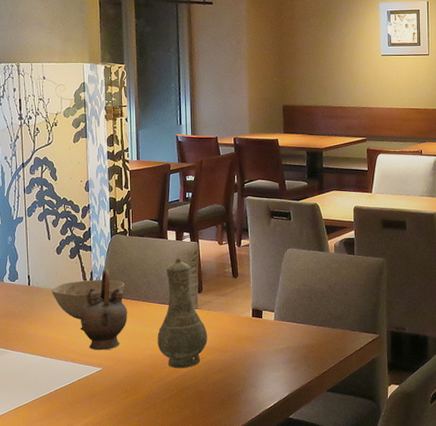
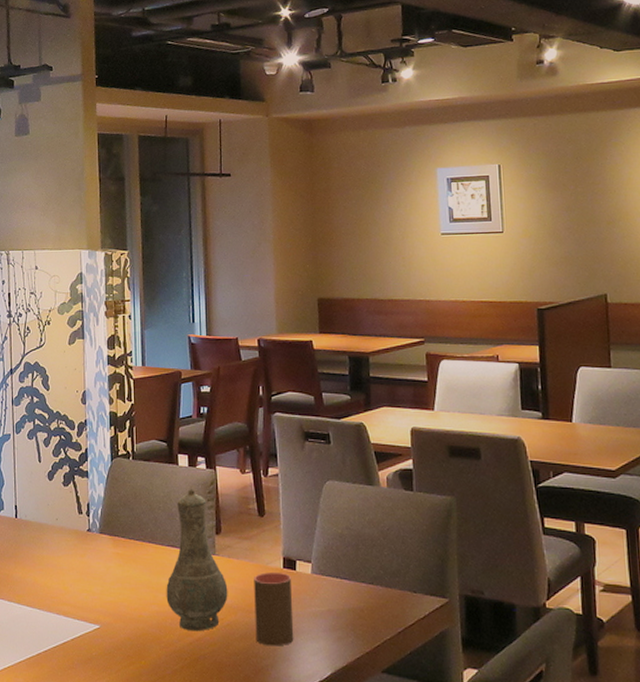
bowl: present [52,280,125,320] -> none [42,514,127,563]
teapot: present [80,269,127,351] -> none [74,501,130,603]
cup: none [229,320,260,377] -> present [254,572,294,647]

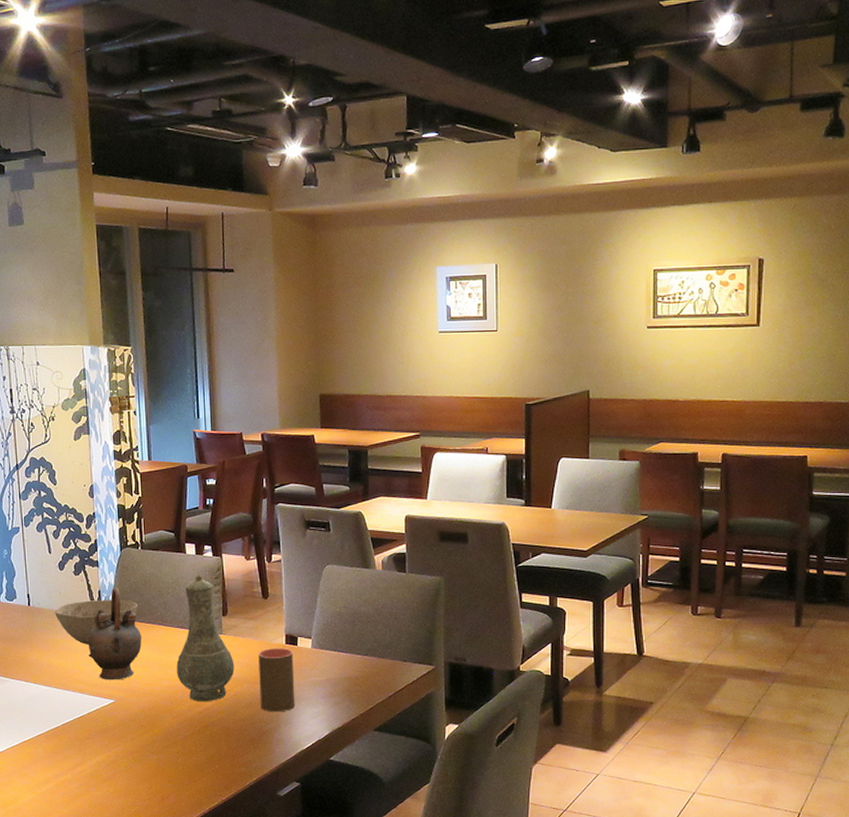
bowl: none [42,514,127,563] -> present [55,600,138,645]
teapot: none [74,501,130,603] -> present [87,588,142,681]

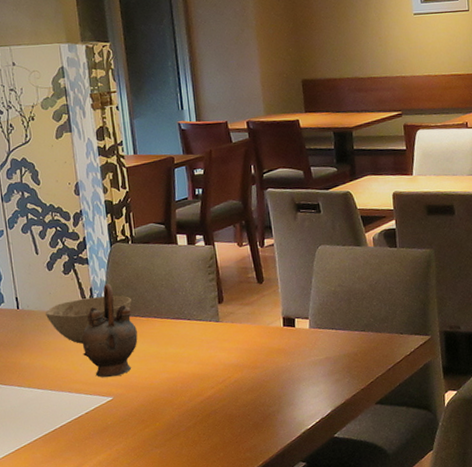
vase: present [176,575,235,702] -> none [174,265,234,392]
cup: present [258,648,295,712] -> none [257,330,297,395]

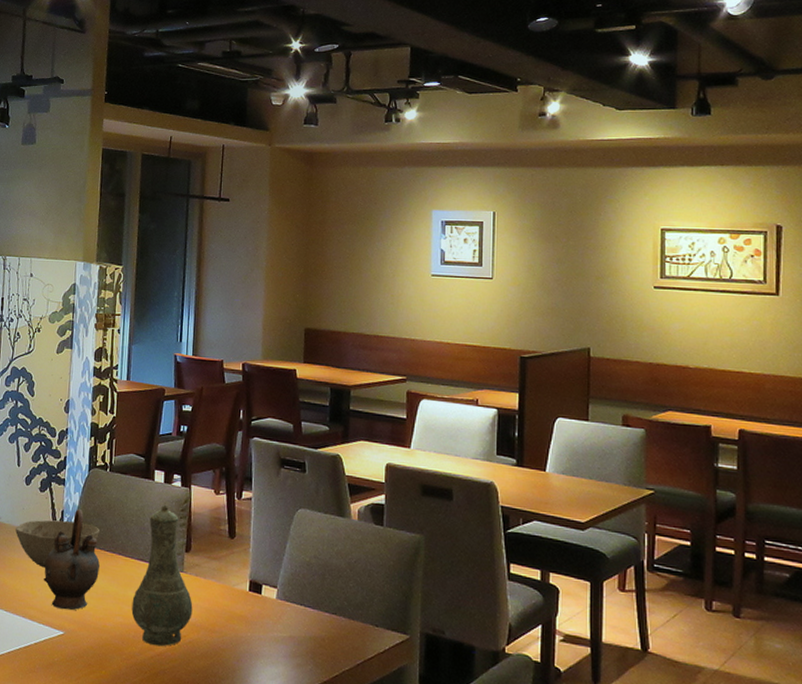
vase: none [174,265,234,392] -> present [131,505,193,647]

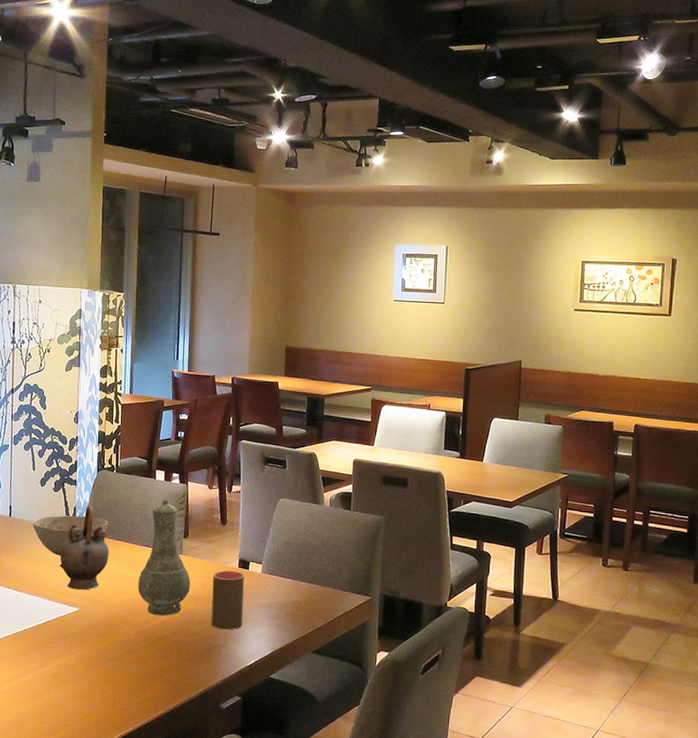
cup: none [216,593,256,668] -> present [211,570,245,630]

